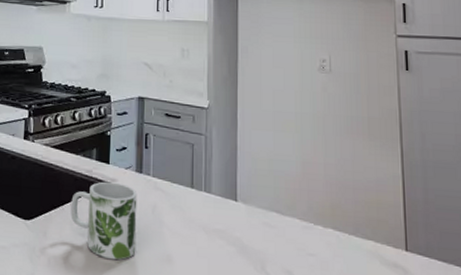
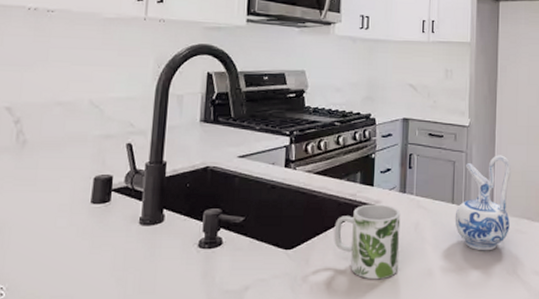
ceramic pitcher: none [194,140,256,243] -> present [455,155,511,251]

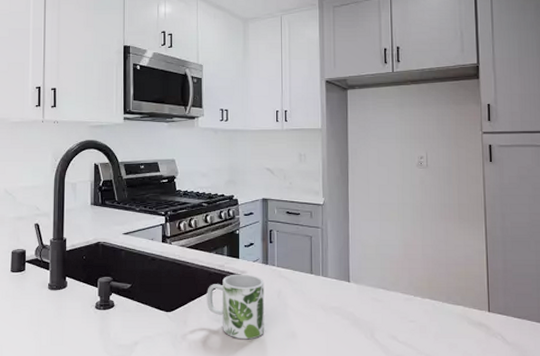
ceramic pitcher: present [455,155,511,251] -> none [314,230,366,317]

